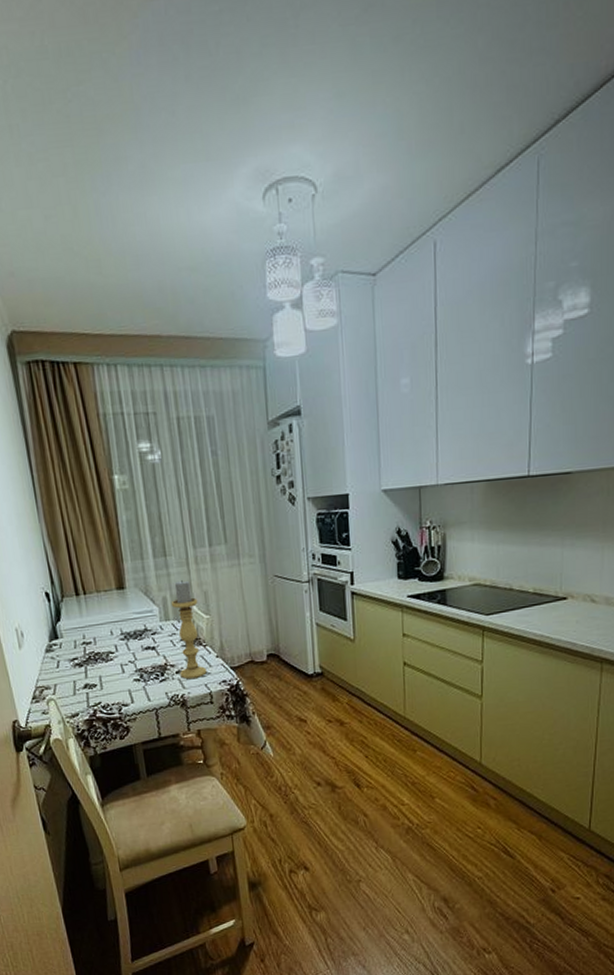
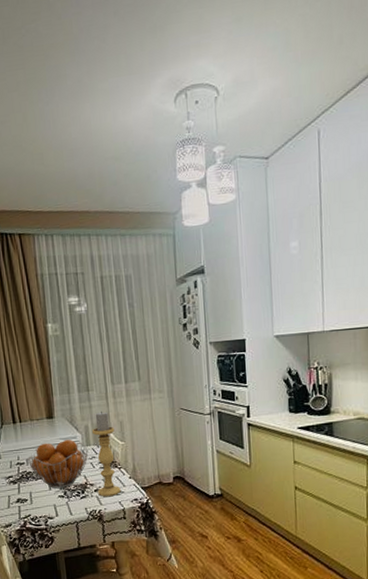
fruit basket: none [94,613,168,671] -> present [27,439,89,488]

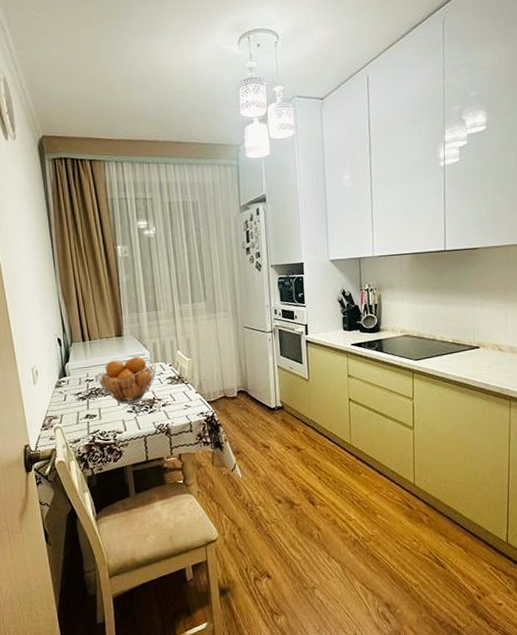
candle holder: present [91,412,121,496] -> none [159,330,188,411]

